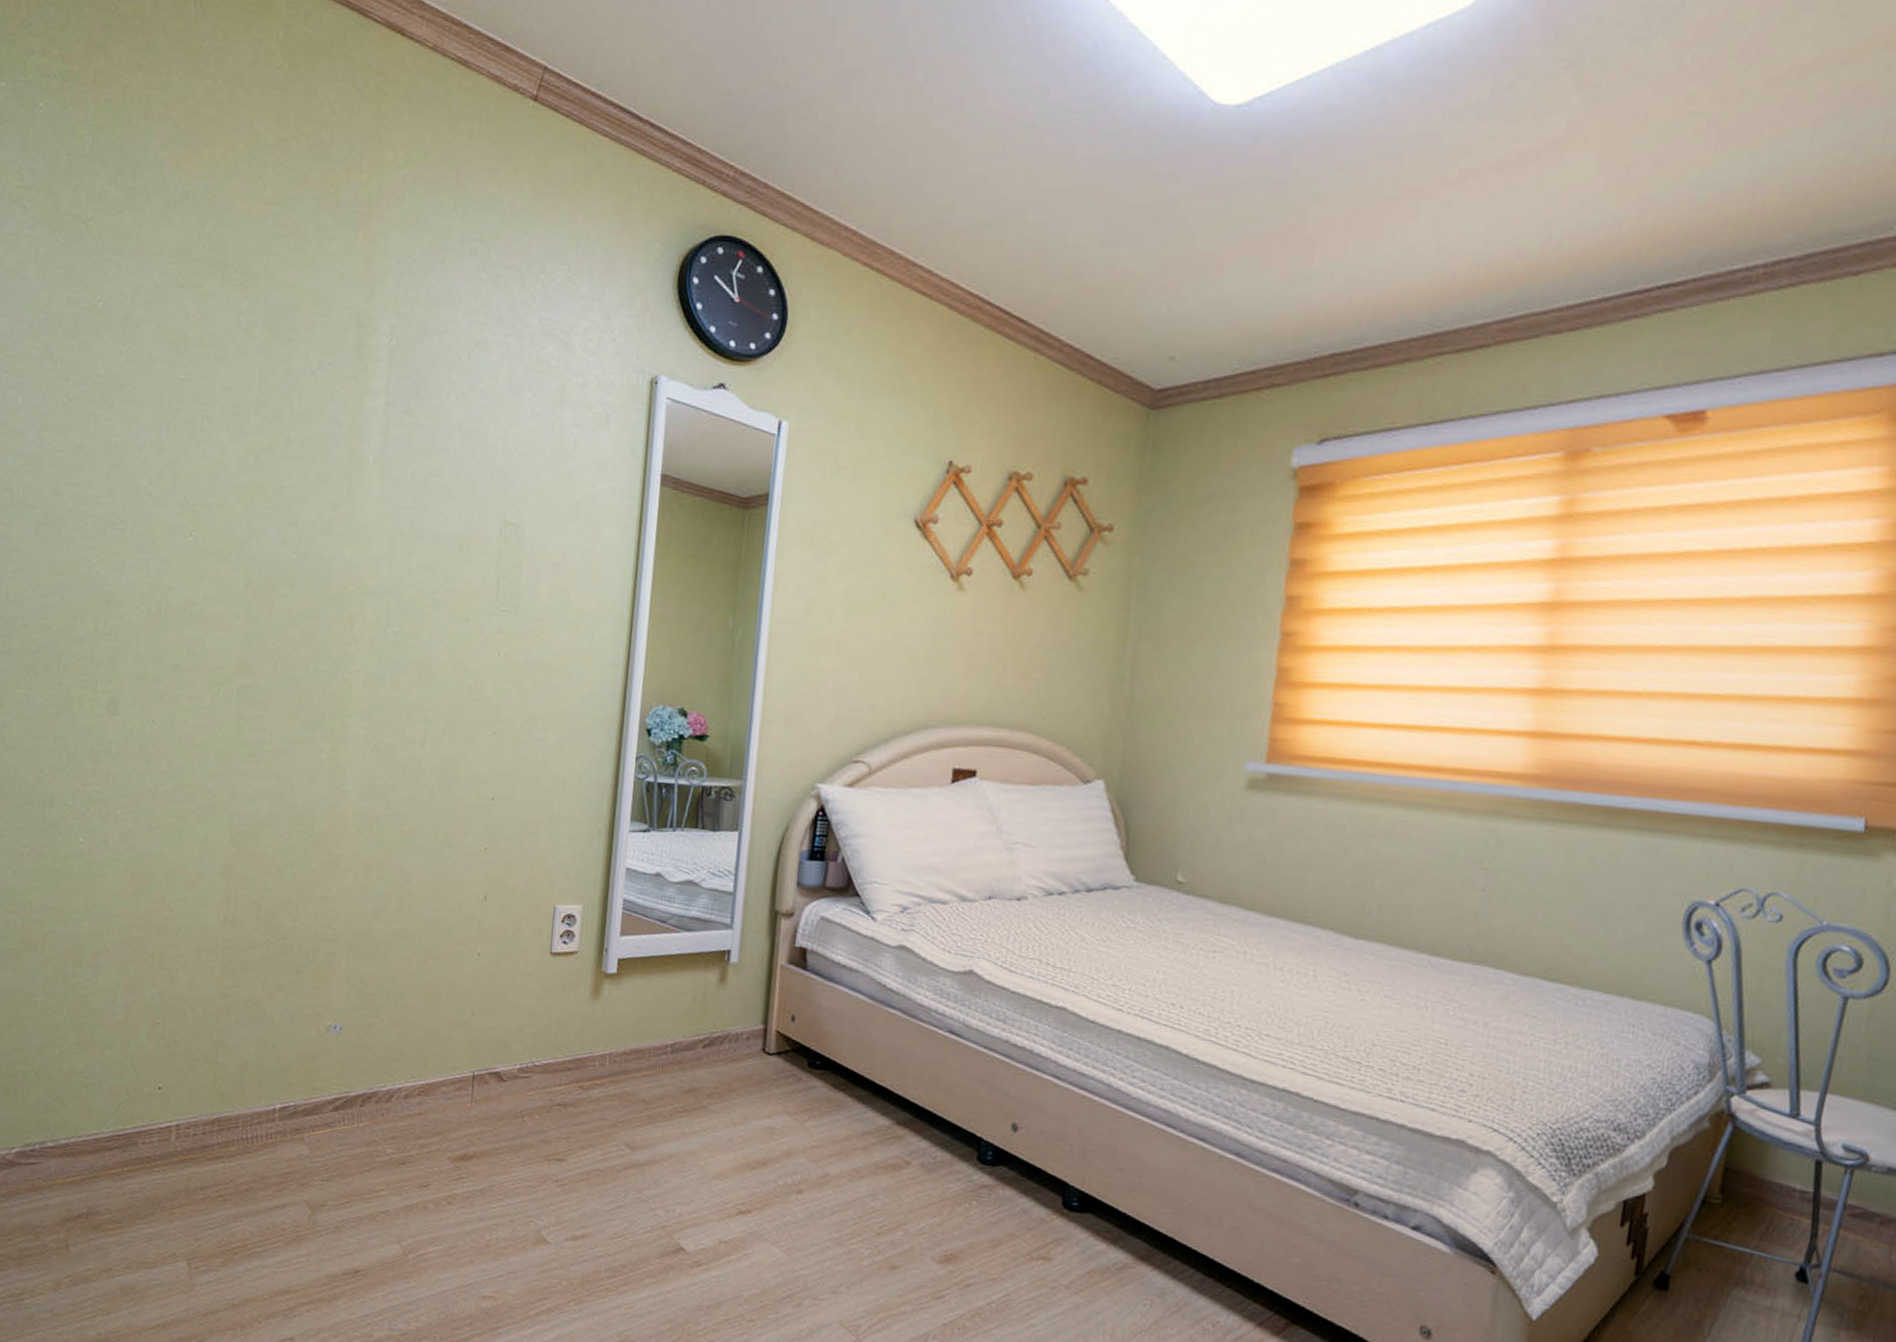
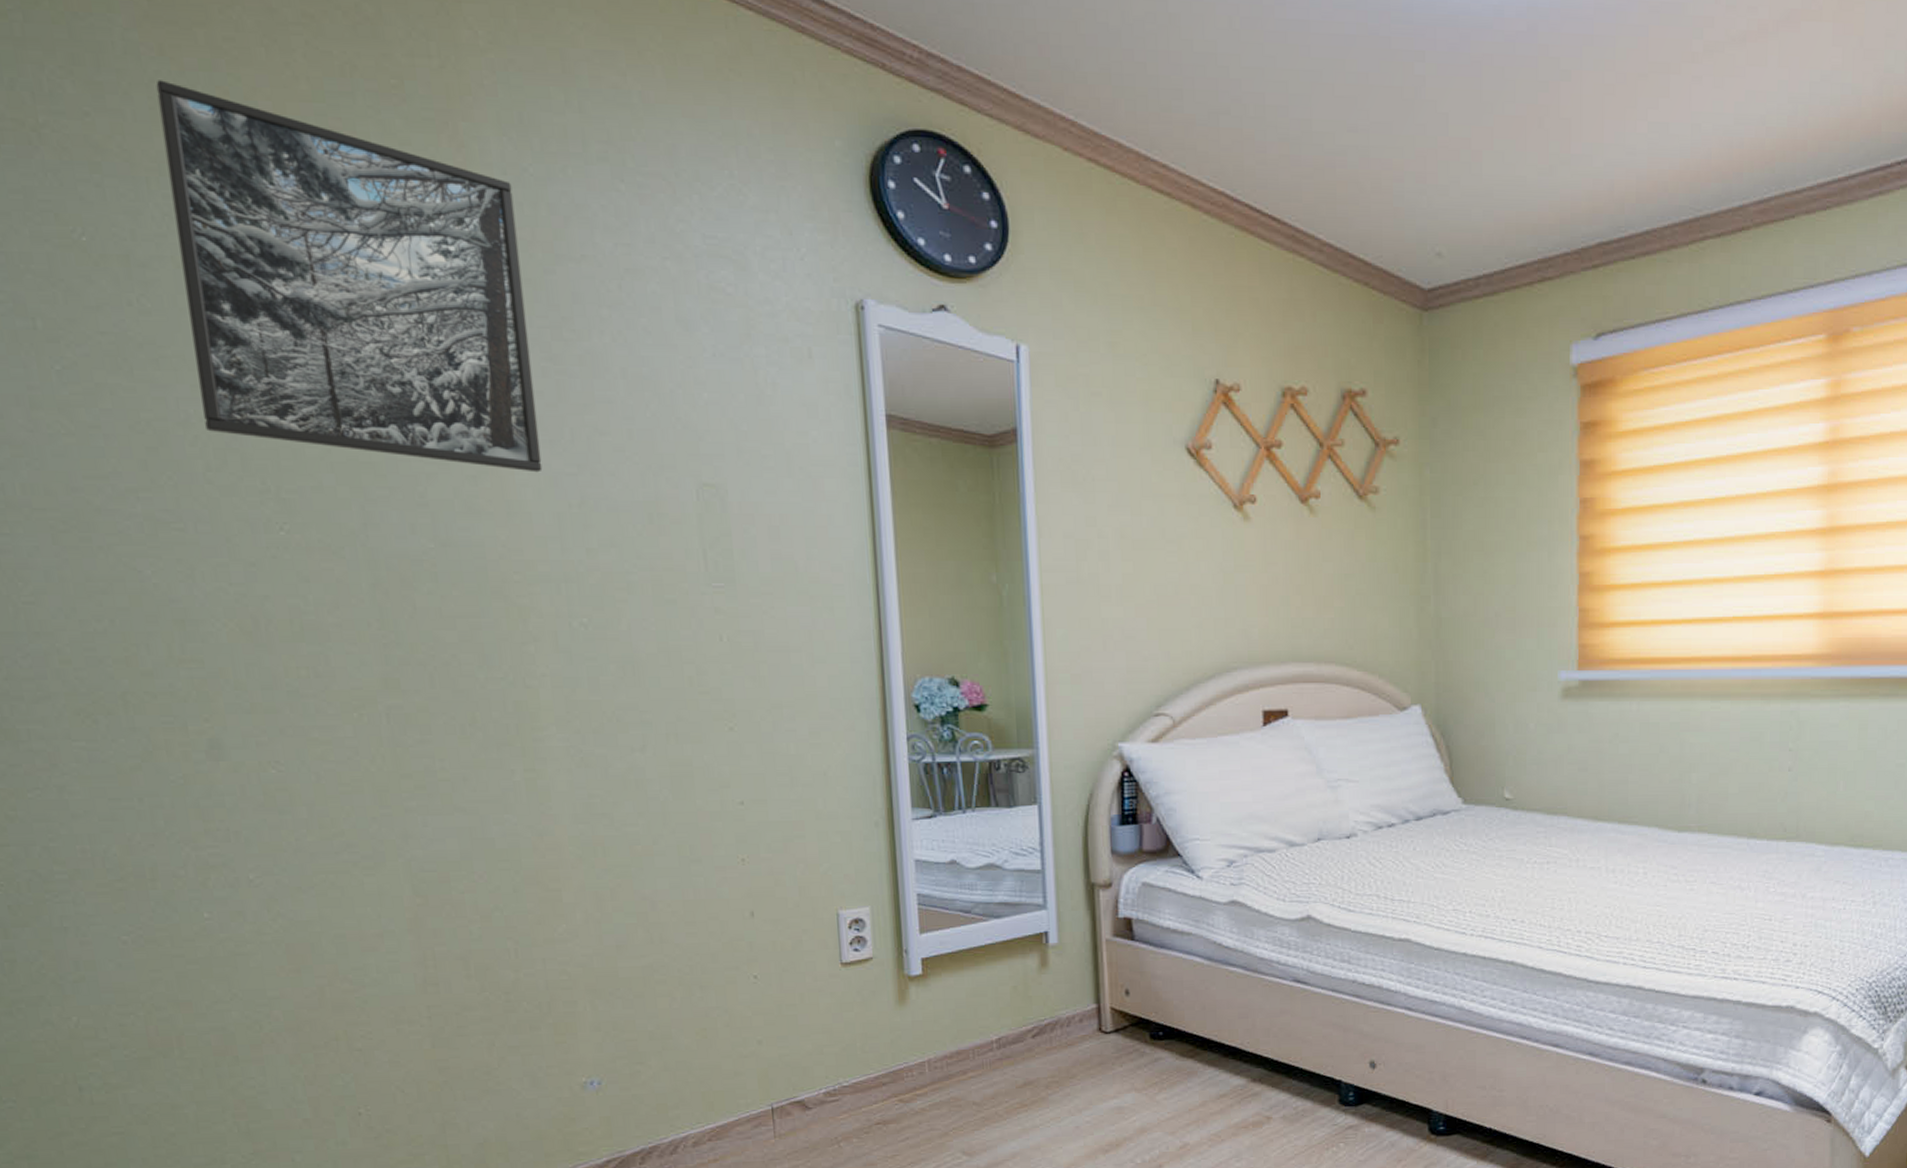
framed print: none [154,187,403,504] -> present [156,80,543,473]

